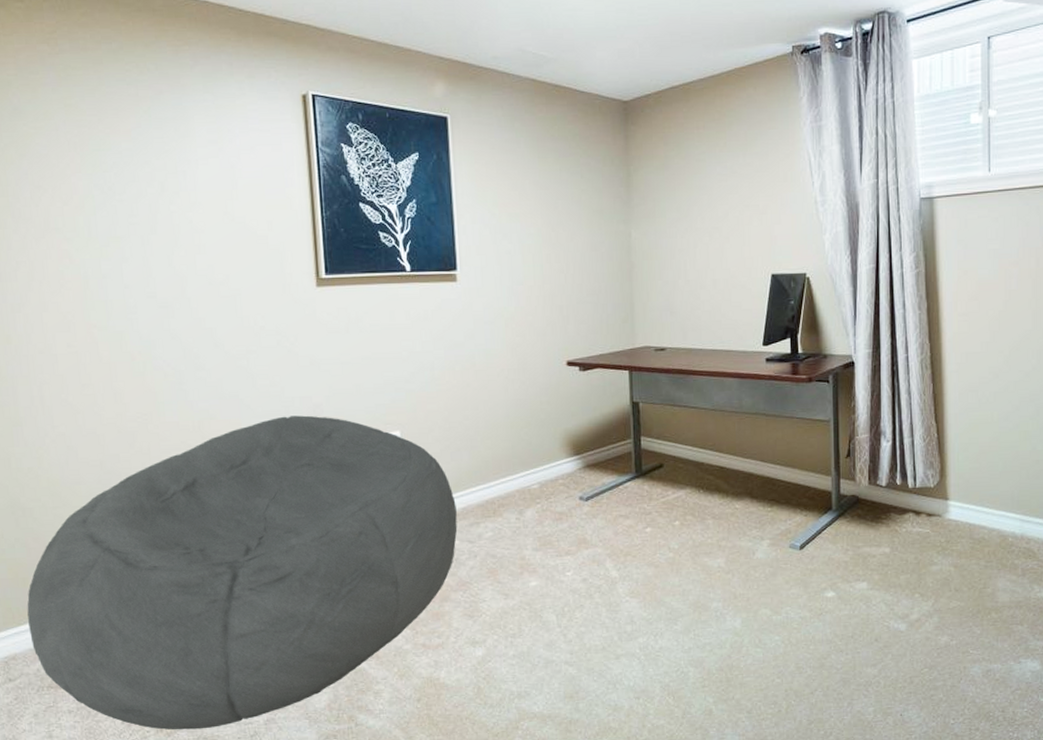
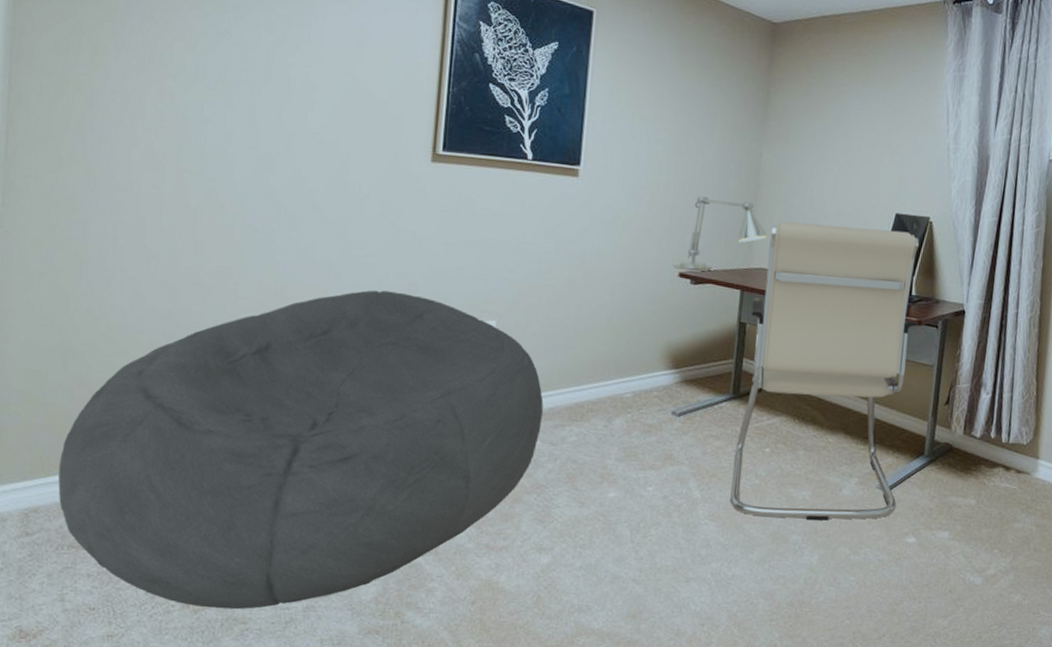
desk lamp: none [559,283,648,359] -> present [672,196,768,272]
office chair: none [642,291,811,588] -> present [730,221,920,521]

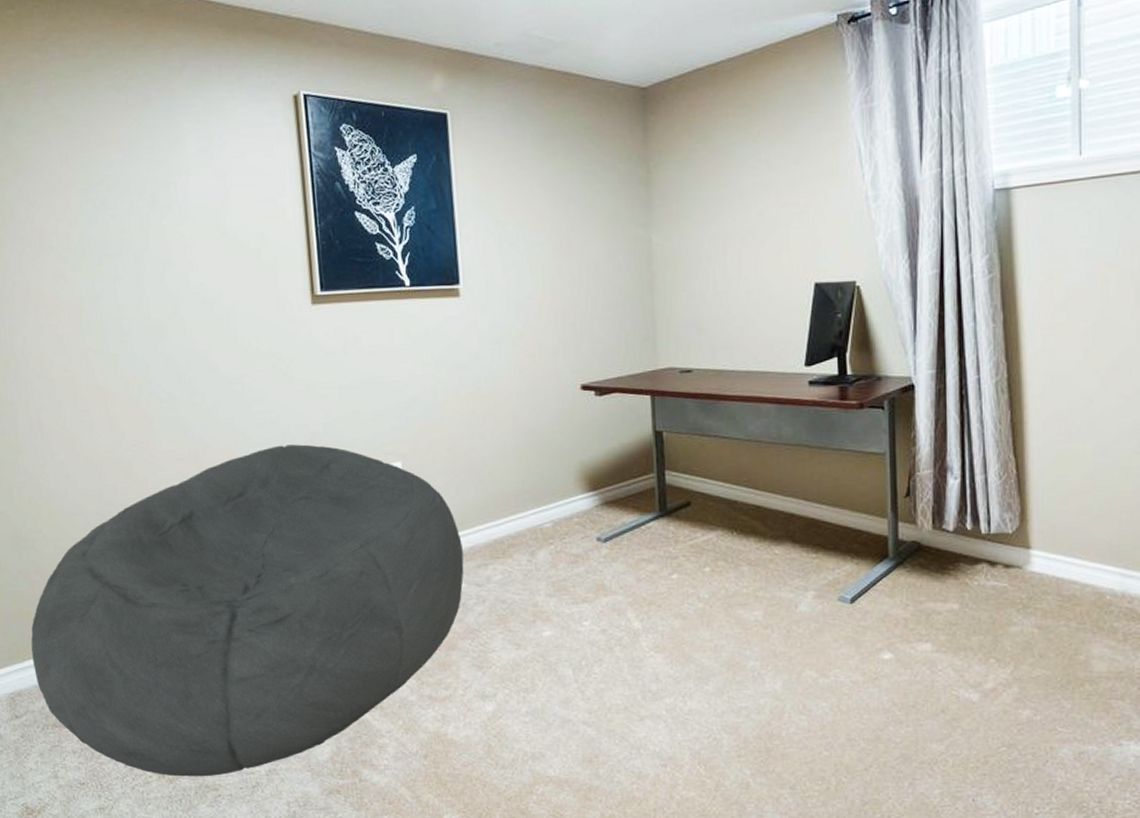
desk lamp: present [672,196,768,272] -> none [573,296,672,382]
office chair: present [730,221,920,521] -> none [665,302,864,644]

